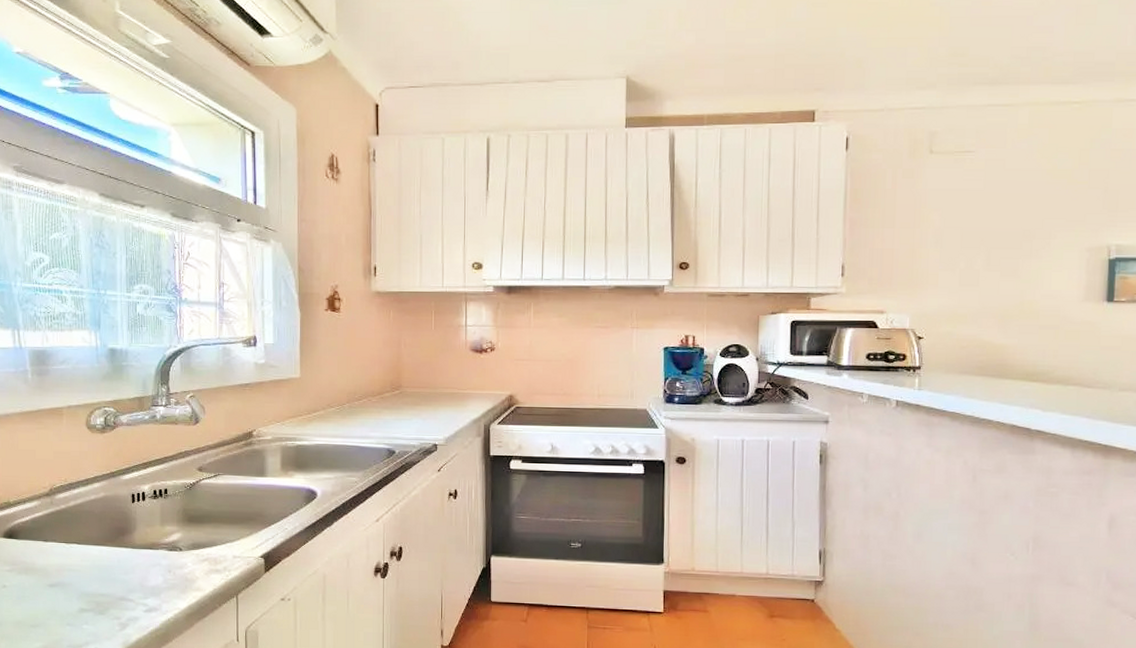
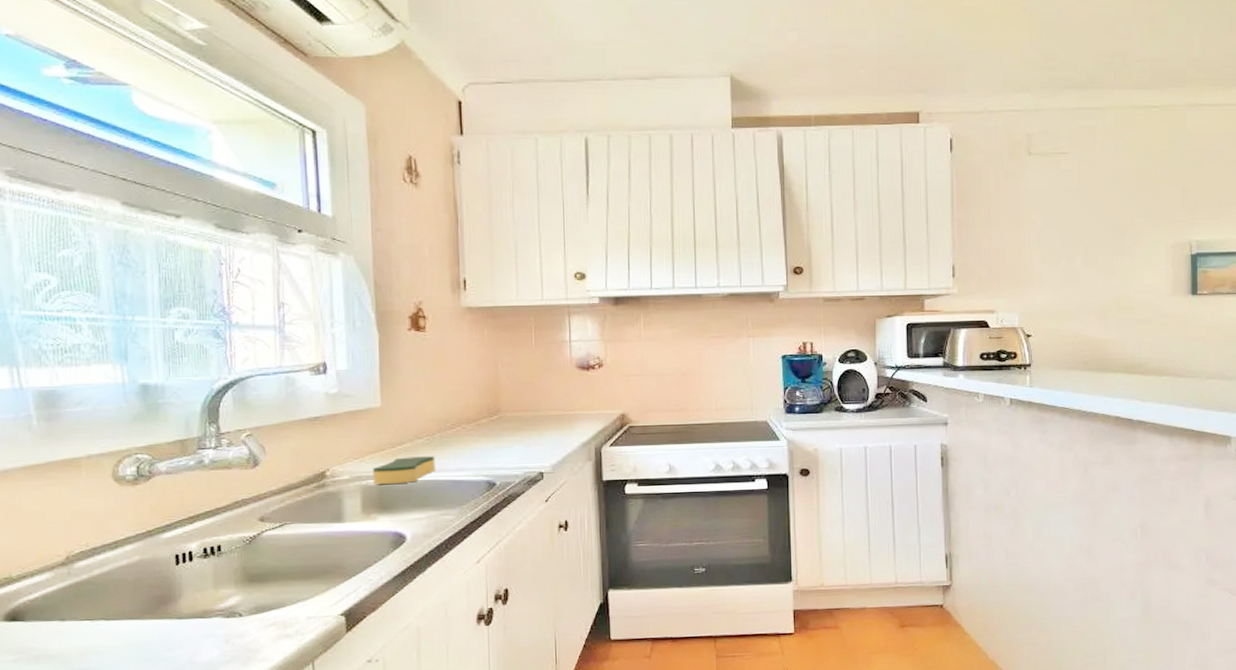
sponge: none [291,423,344,447] -> present [372,456,436,485]

